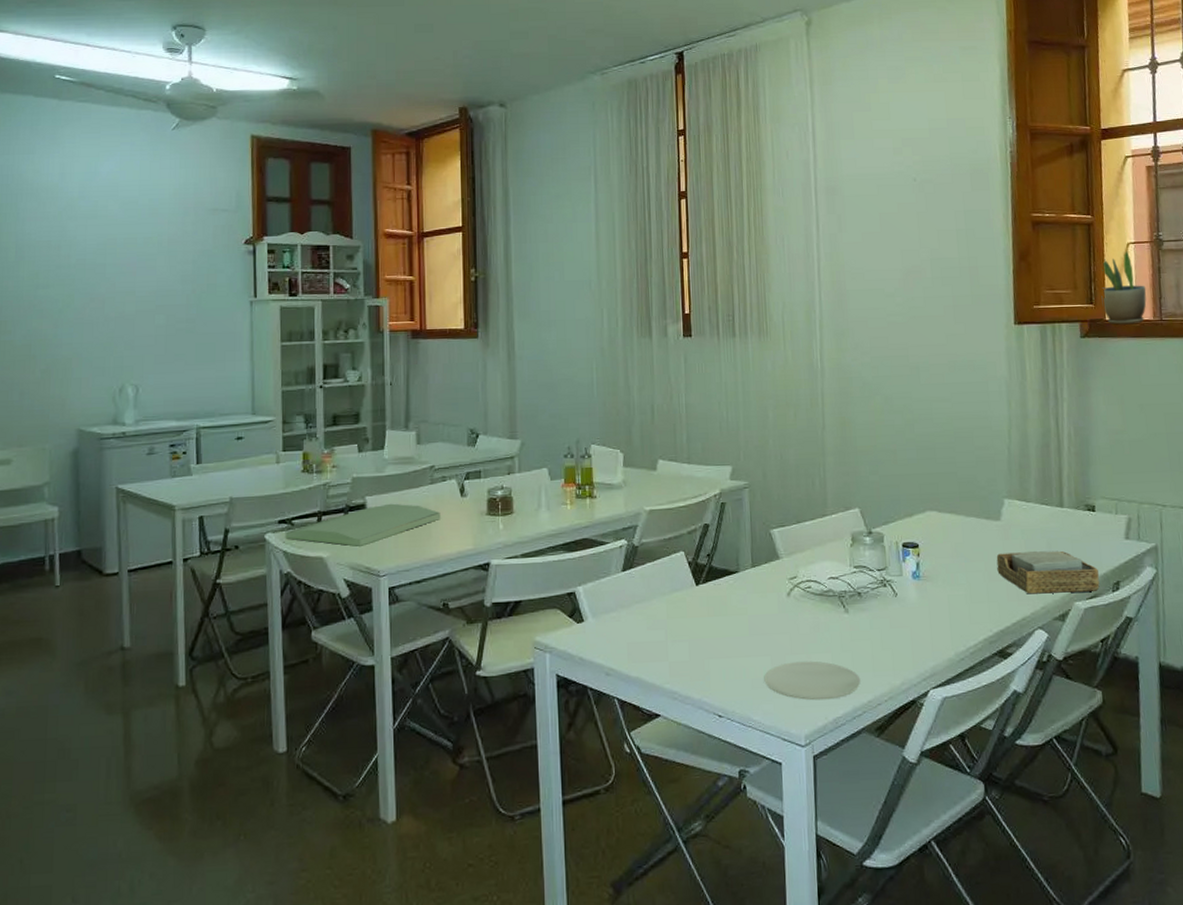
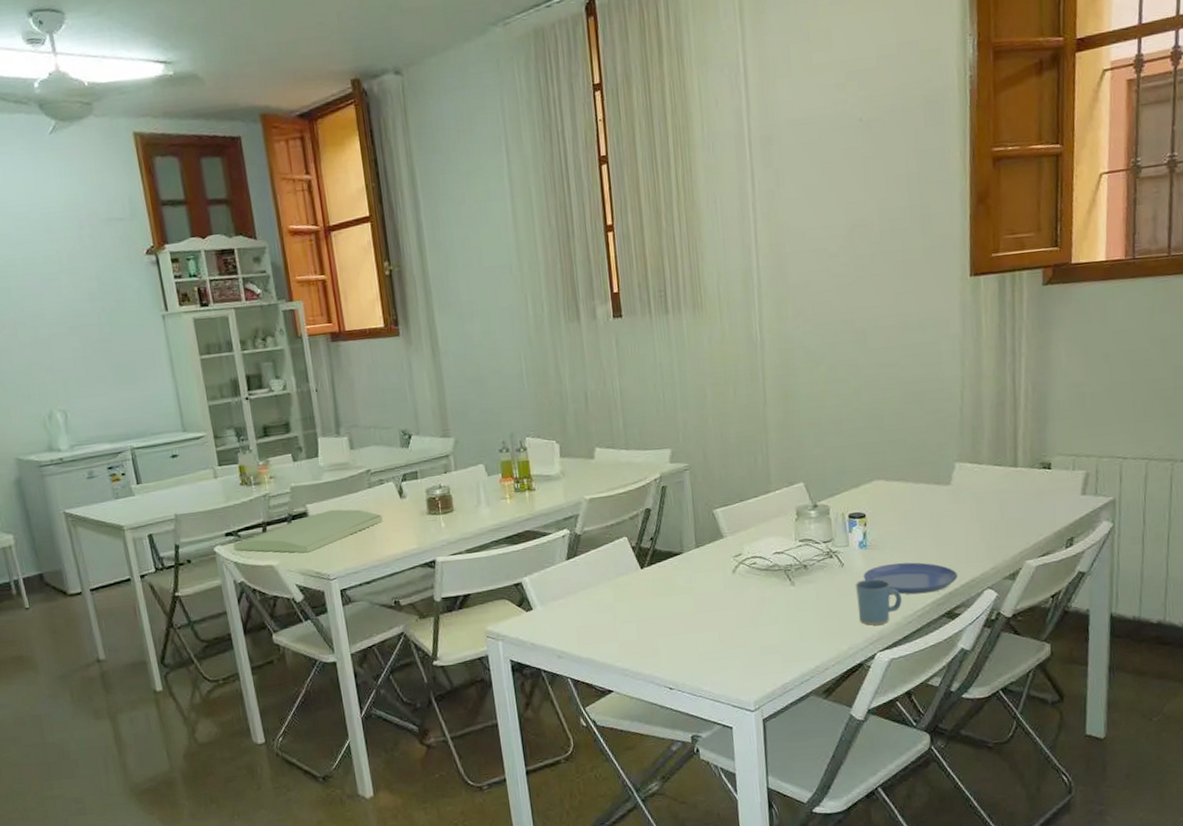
plate: present [764,661,861,701] -> none [712,632,808,670]
mug: none [909,611,955,660] -> present [856,579,902,626]
plate: none [916,596,1009,630] -> present [863,562,957,595]
napkin holder: present [996,550,1100,594] -> none [946,511,1053,556]
potted plant: present [1101,250,1147,325] -> none [1068,181,1119,269]

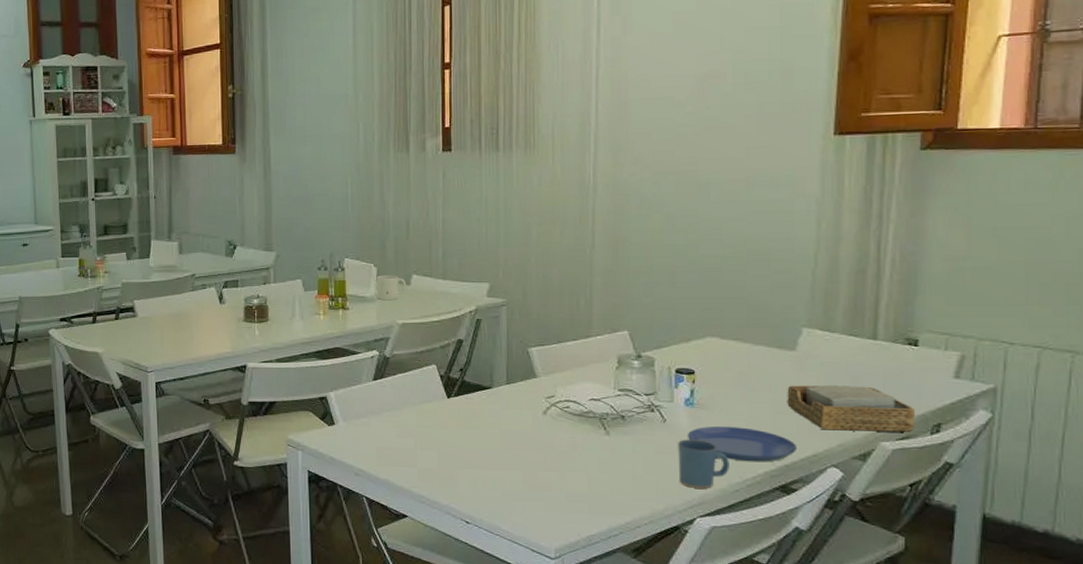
desk pad: present [233,509,383,553] -> none [66,307,201,344]
mug: none [559,450,591,478] -> present [376,275,407,301]
napkin holder: none [946,511,1053,556] -> present [787,384,915,433]

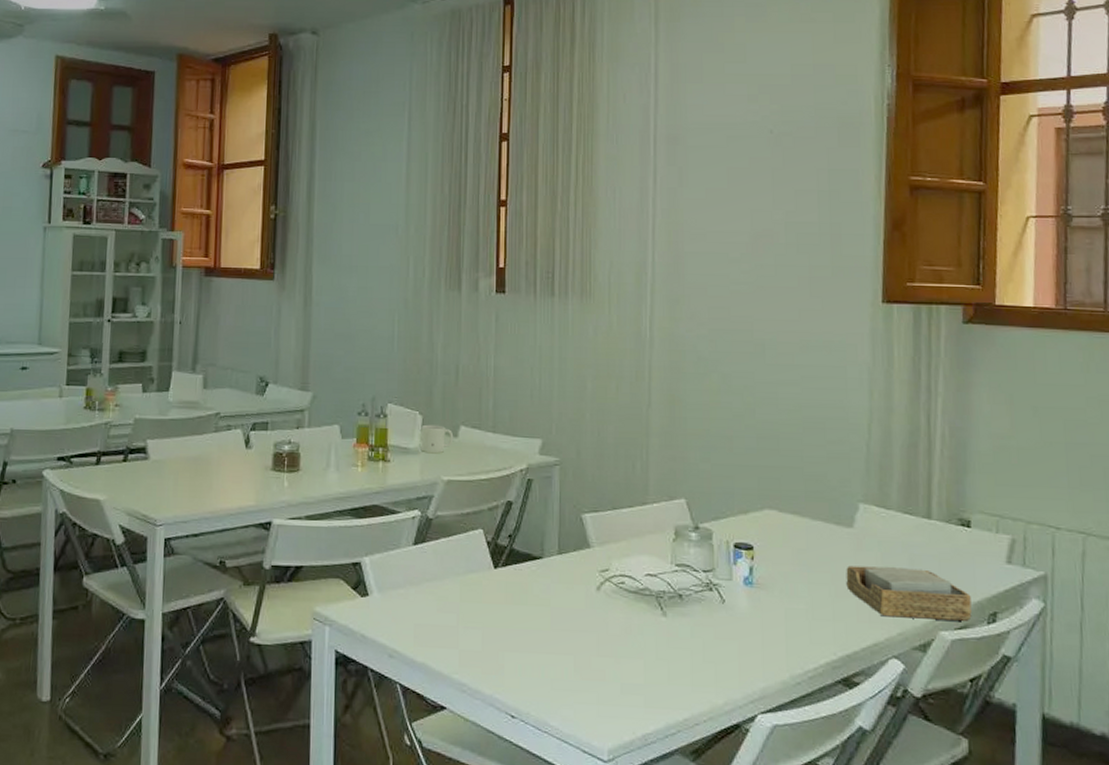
mug: present [678,439,729,489] -> none [737,623,790,680]
plate: present [687,425,797,462] -> none [746,608,857,652]

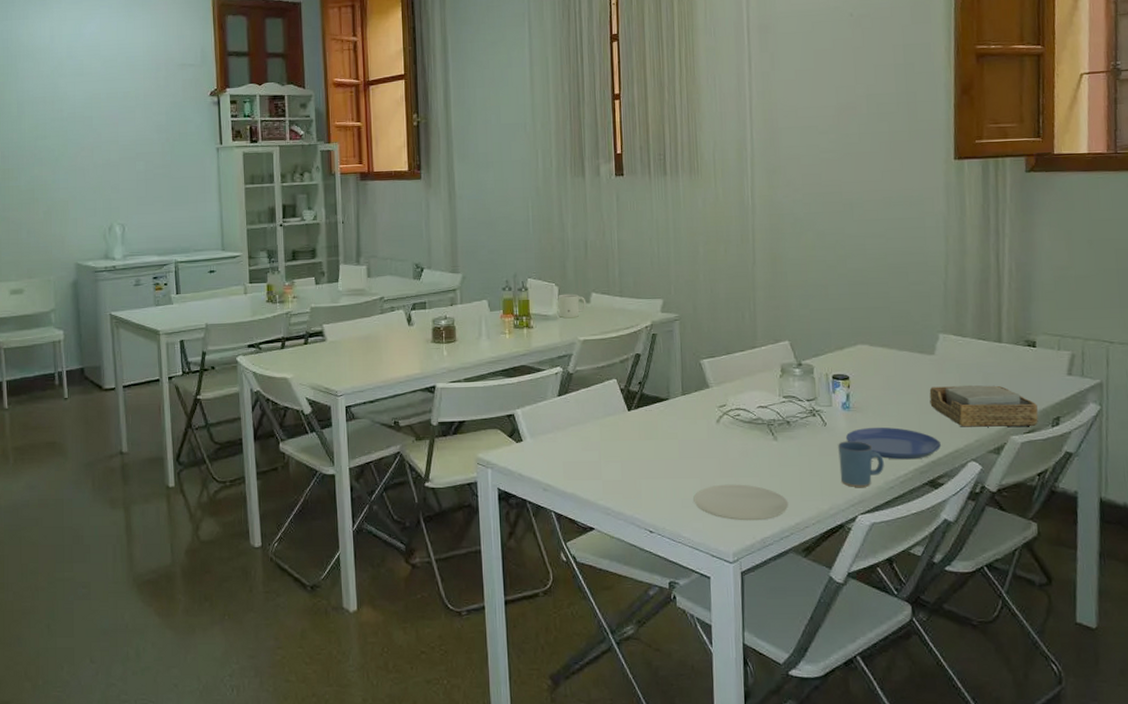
plate: none [565,665,677,713] -> present [693,484,789,521]
mug: none [737,623,790,680] -> present [838,441,884,487]
plate: none [746,608,857,652] -> present [845,427,941,460]

